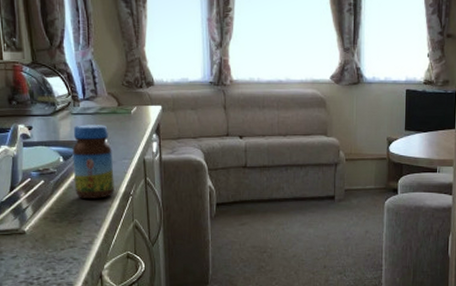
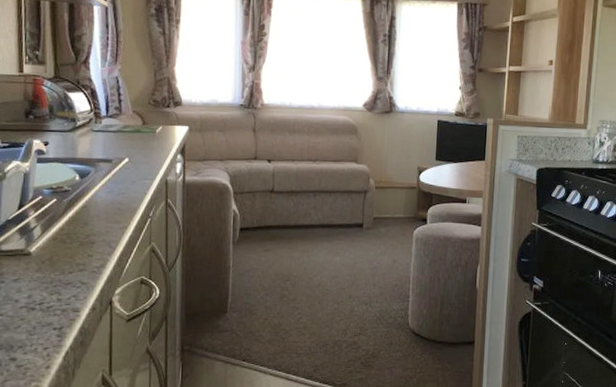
jar: present [72,125,115,199] -> none [89,142,133,220]

